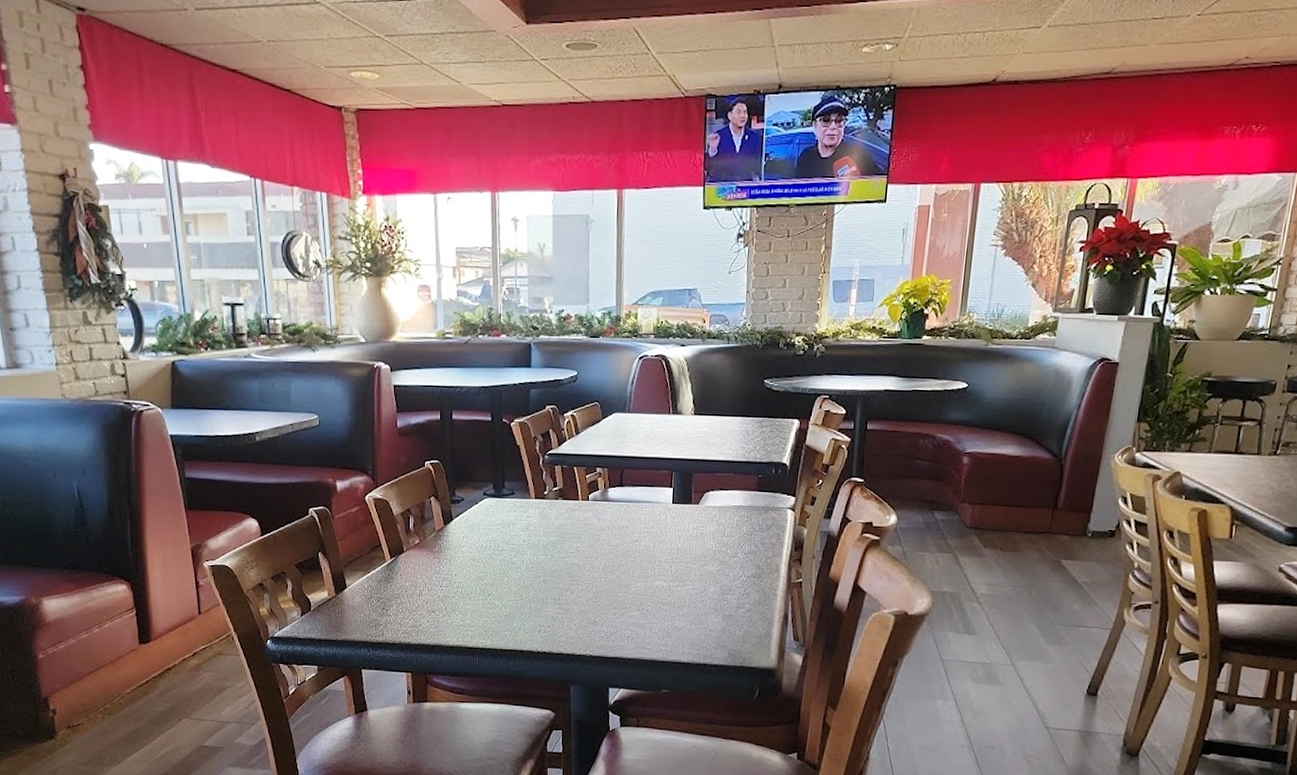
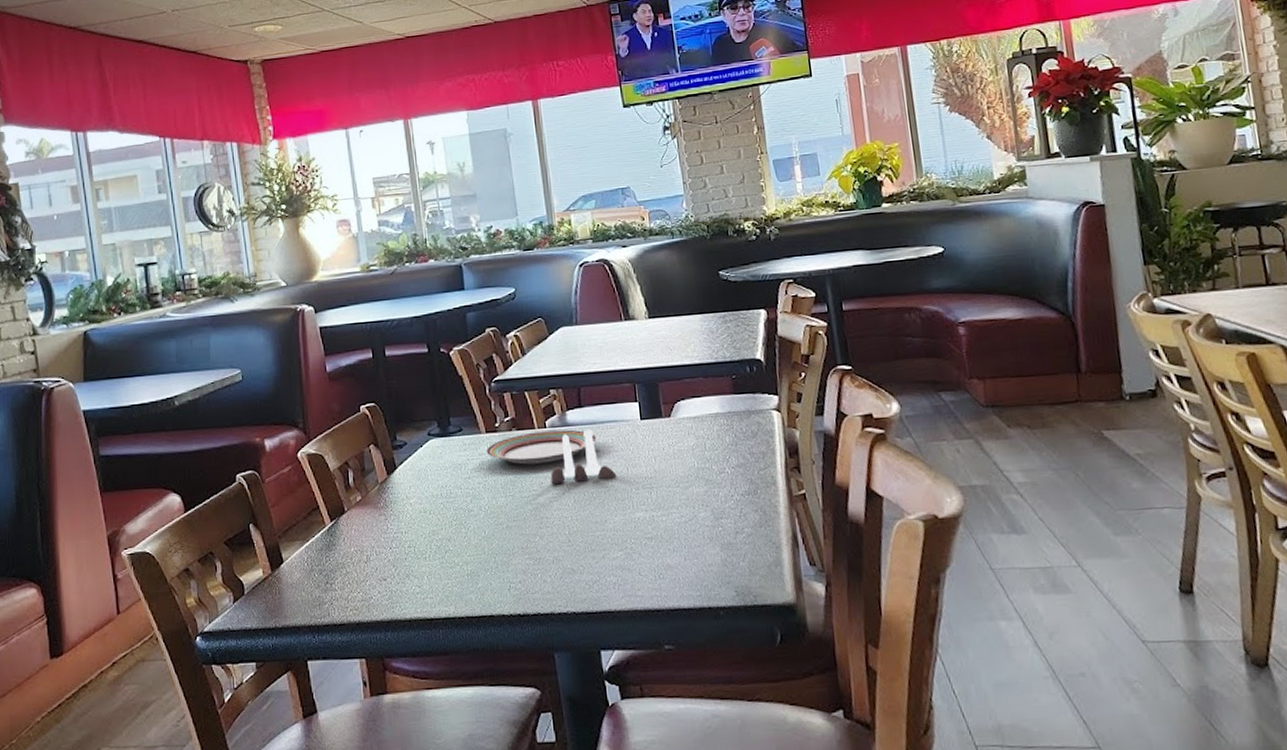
plate: none [533,503,632,531] -> present [486,429,597,465]
salt and pepper shaker set: none [587,506,644,550] -> present [550,429,617,485]

